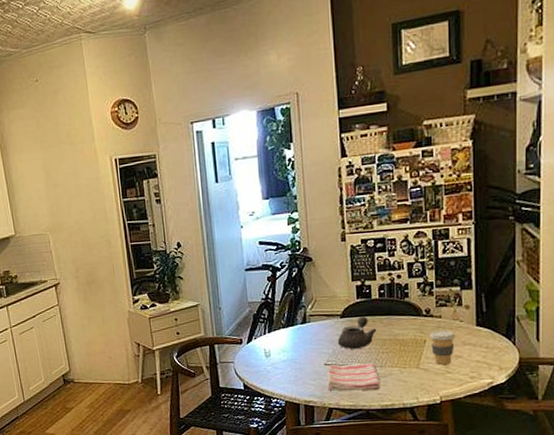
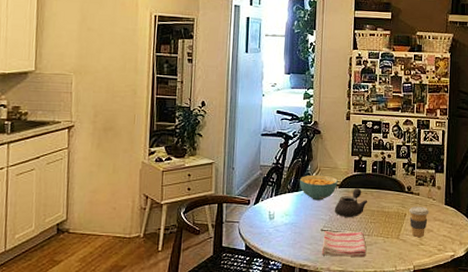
cereal bowl: none [293,305,338,334] -> present [299,175,338,201]

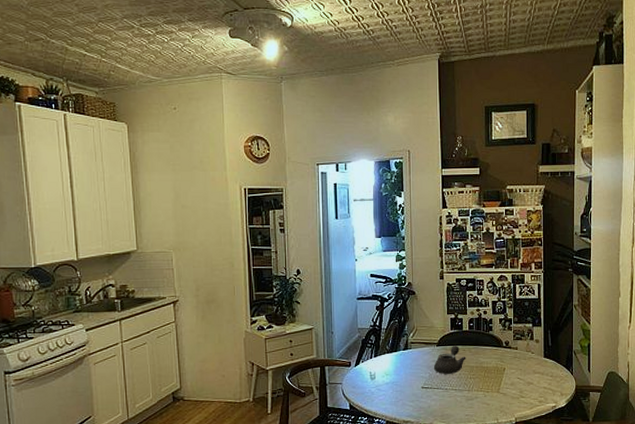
cereal bowl: present [299,175,338,201] -> none [397,334,435,360]
dish towel: present [321,231,367,258] -> none [423,387,468,412]
coffee cup: present [409,206,429,237] -> none [508,360,528,390]

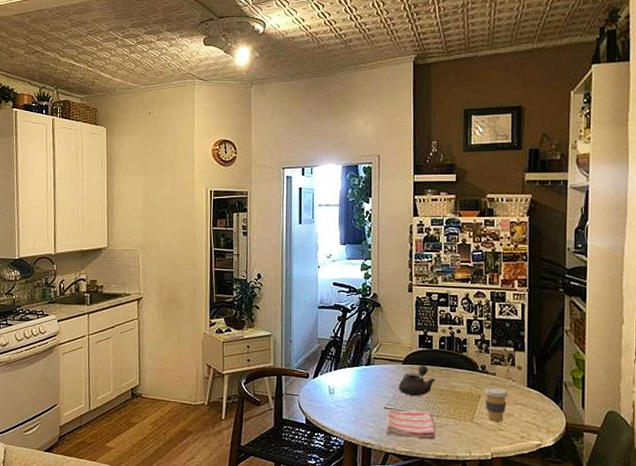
dish towel: none [423,387,468,412] -> present [386,409,436,440]
coffee cup: none [508,360,528,390] -> present [484,387,508,422]

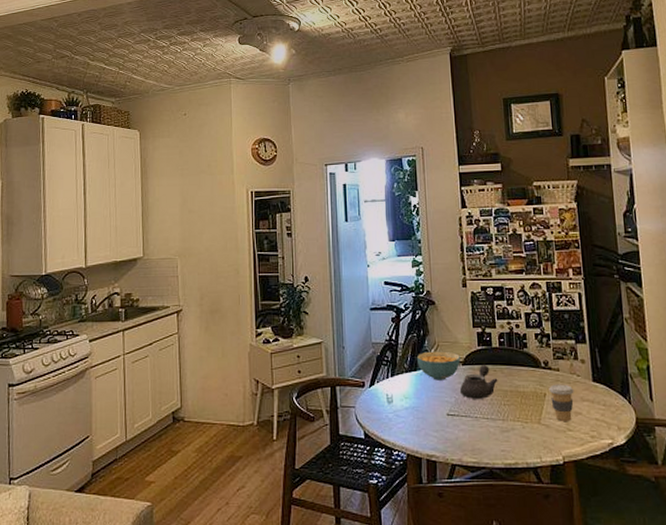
cereal bowl: none [359,349,401,377] -> present [416,351,460,381]
dish towel: present [386,409,436,440] -> none [450,415,503,447]

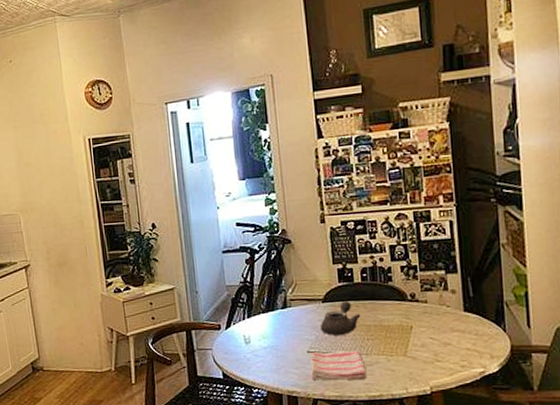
cereal bowl: present [416,351,460,381] -> none [273,289,320,319]
dish towel: none [450,415,503,447] -> present [310,350,367,381]
coffee cup: present [549,384,574,421] -> none [415,315,443,353]

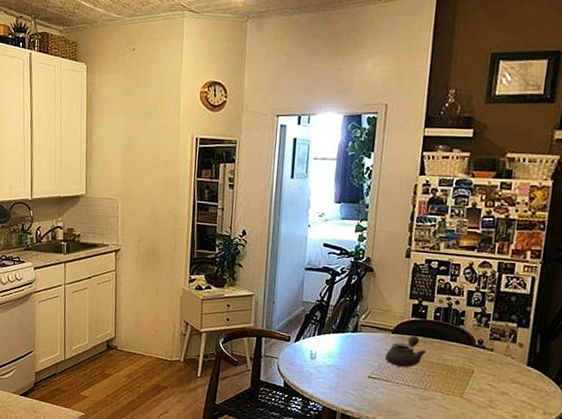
dish towel: present [310,350,367,381] -> none [367,378,421,413]

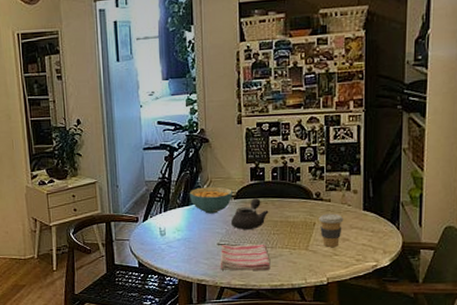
cereal bowl: none [345,316,391,345] -> present [189,186,232,214]
dish towel: none [367,378,421,413] -> present [220,243,271,271]
coffee cup: none [478,363,505,399] -> present [319,213,344,247]

